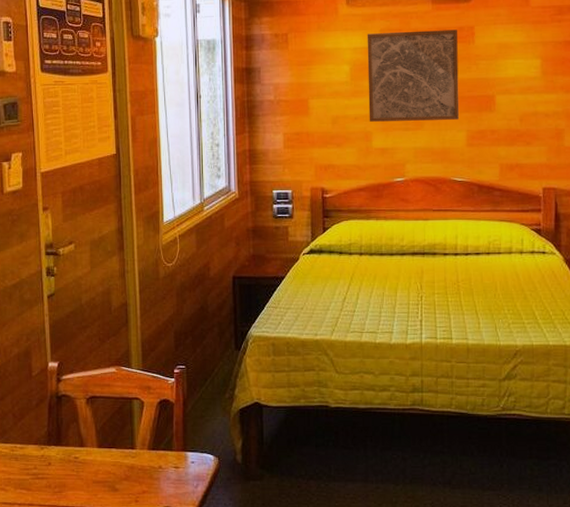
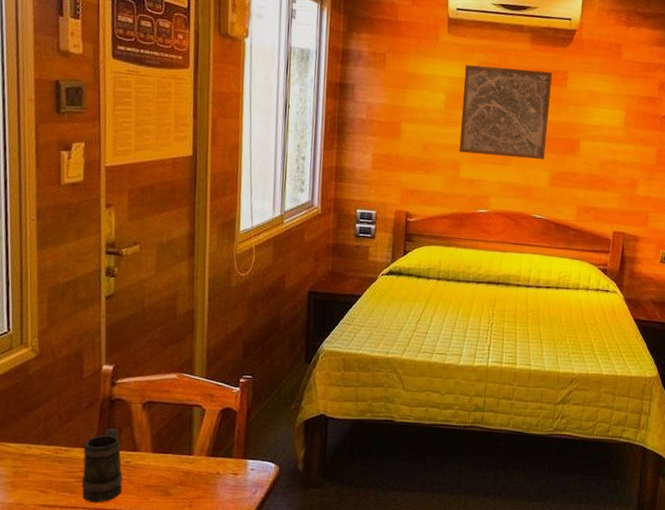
mug: none [36,425,72,500] -> present [81,428,123,503]

